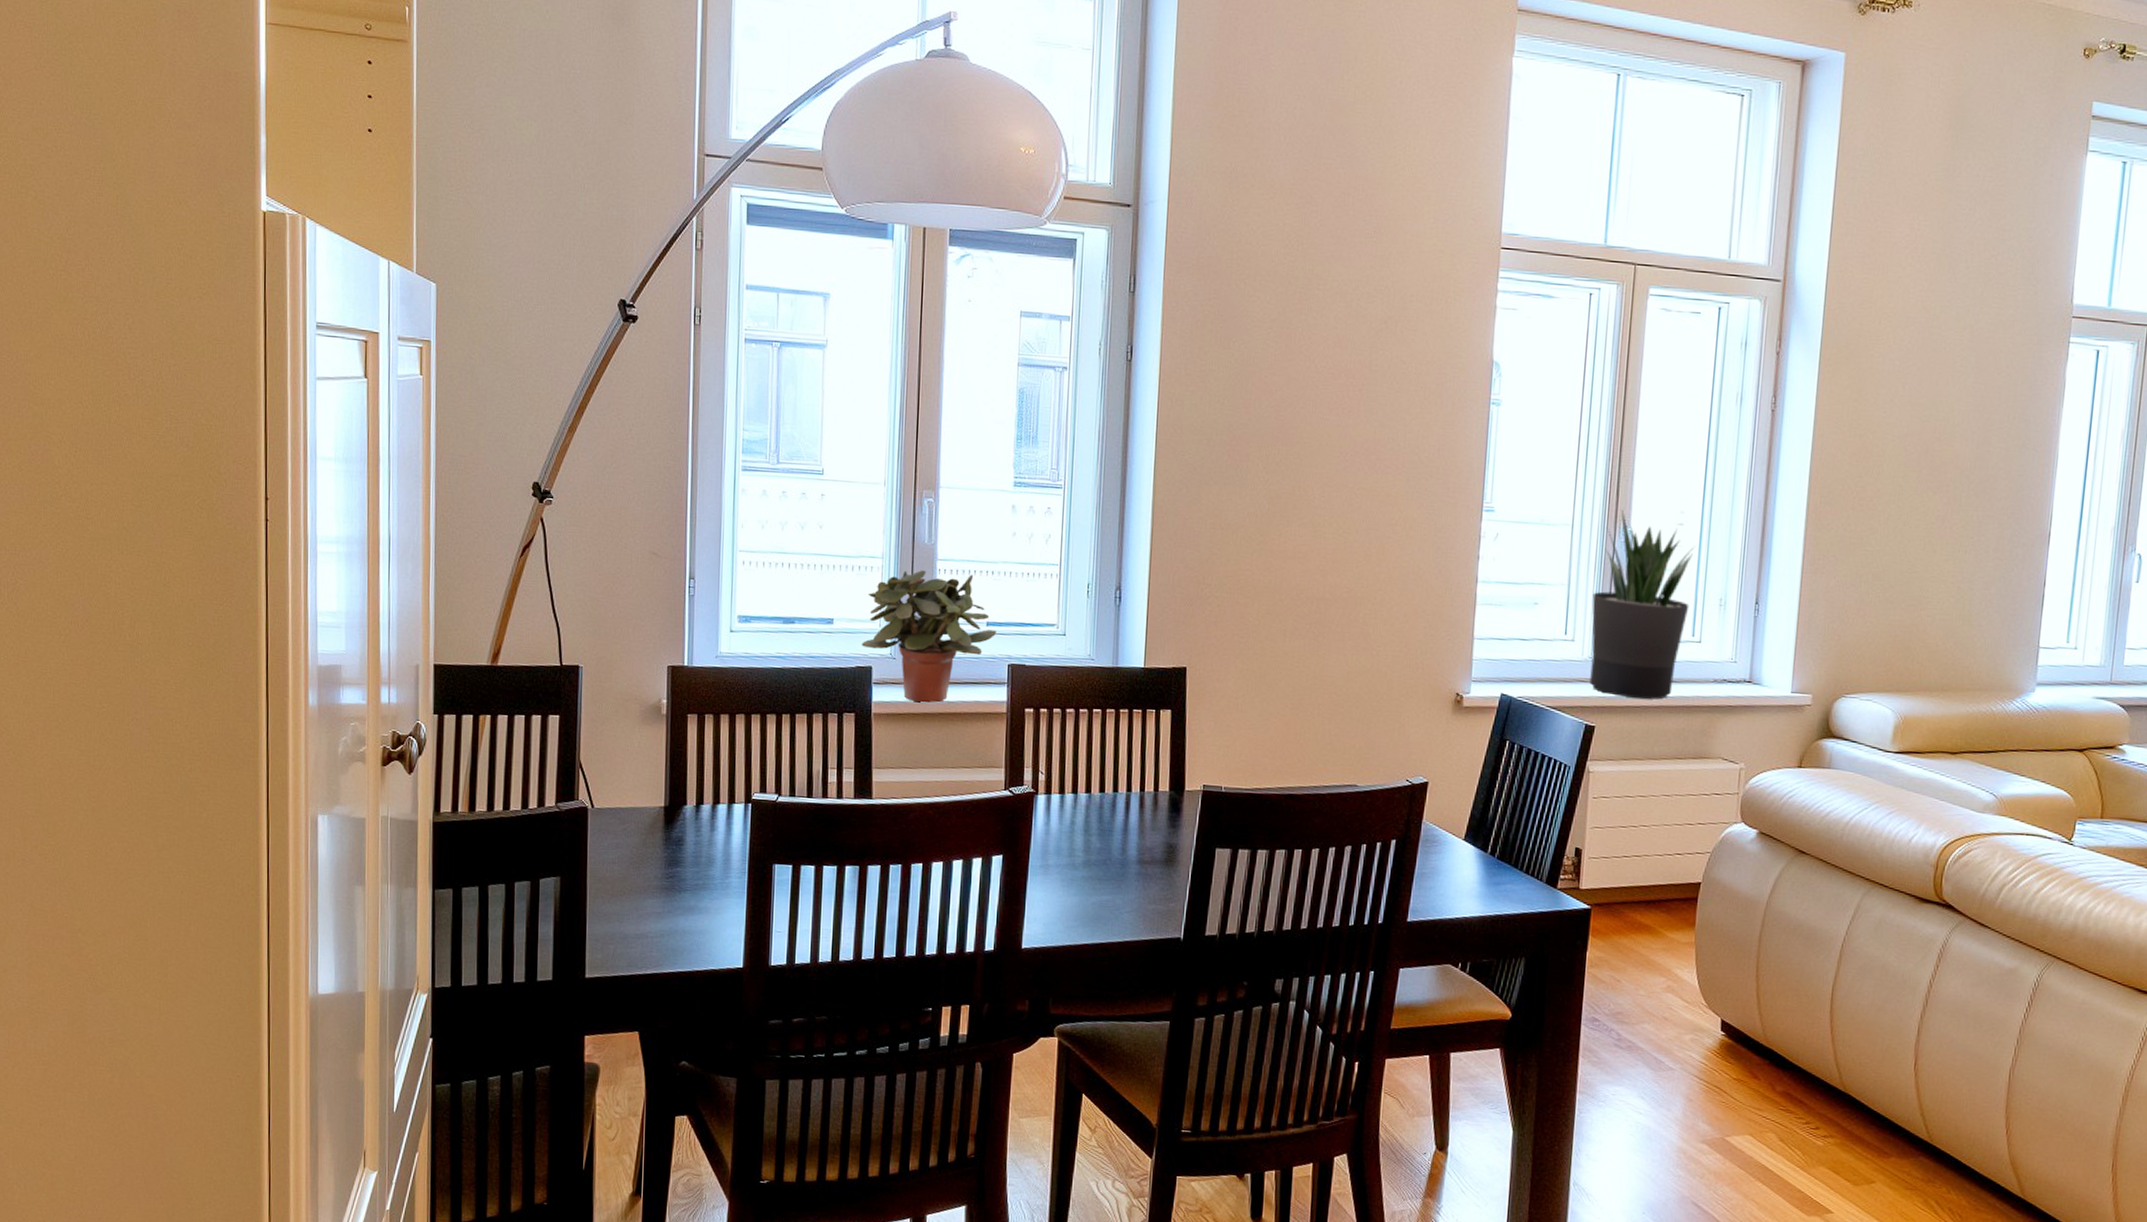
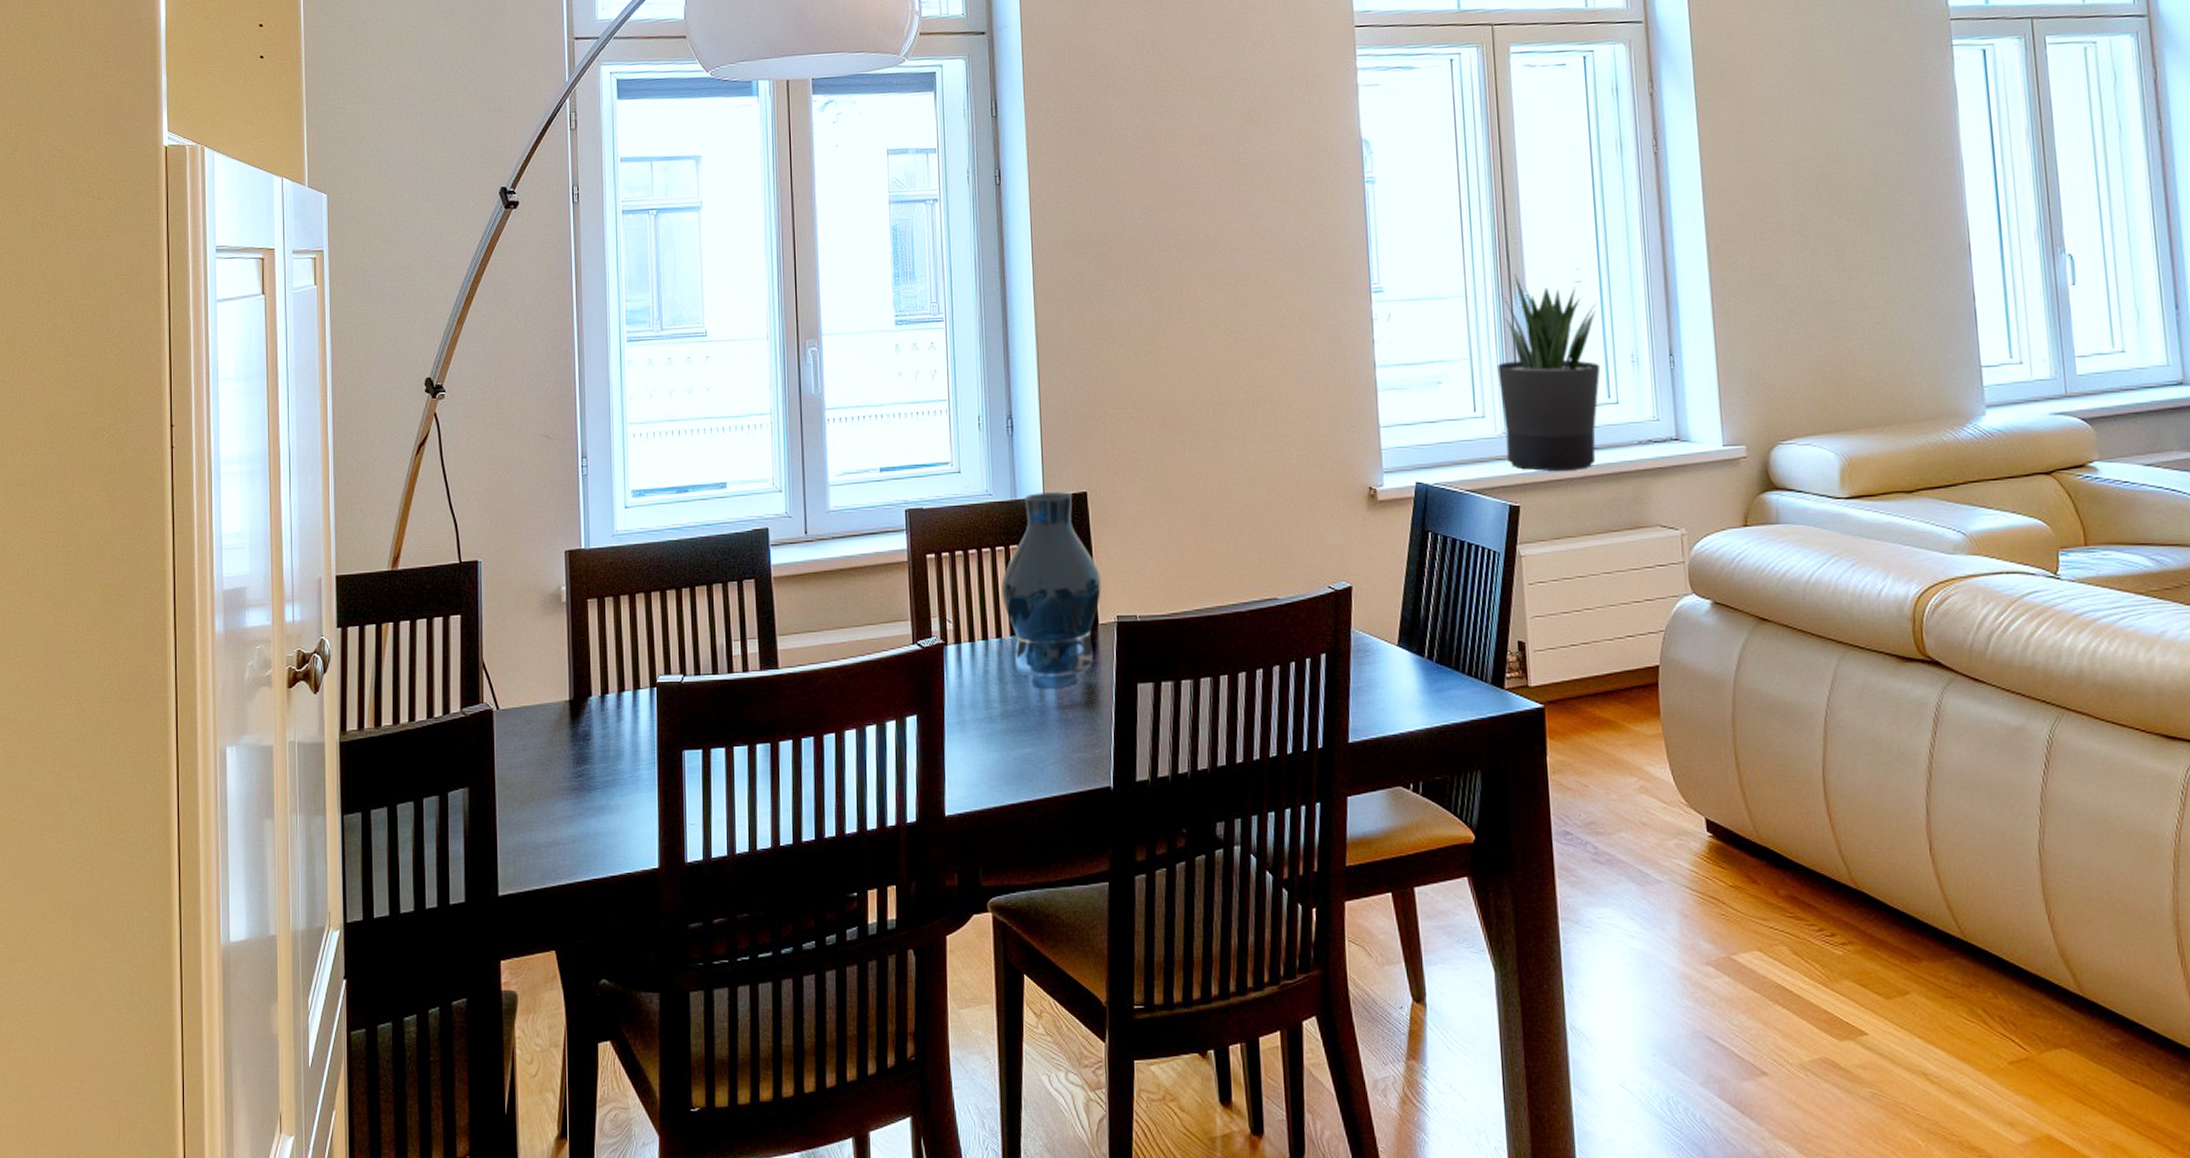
potted plant: present [861,570,997,704] -> none [756,420,891,561]
vase: none [1095,662,1192,846] -> present [1001,492,1101,689]

